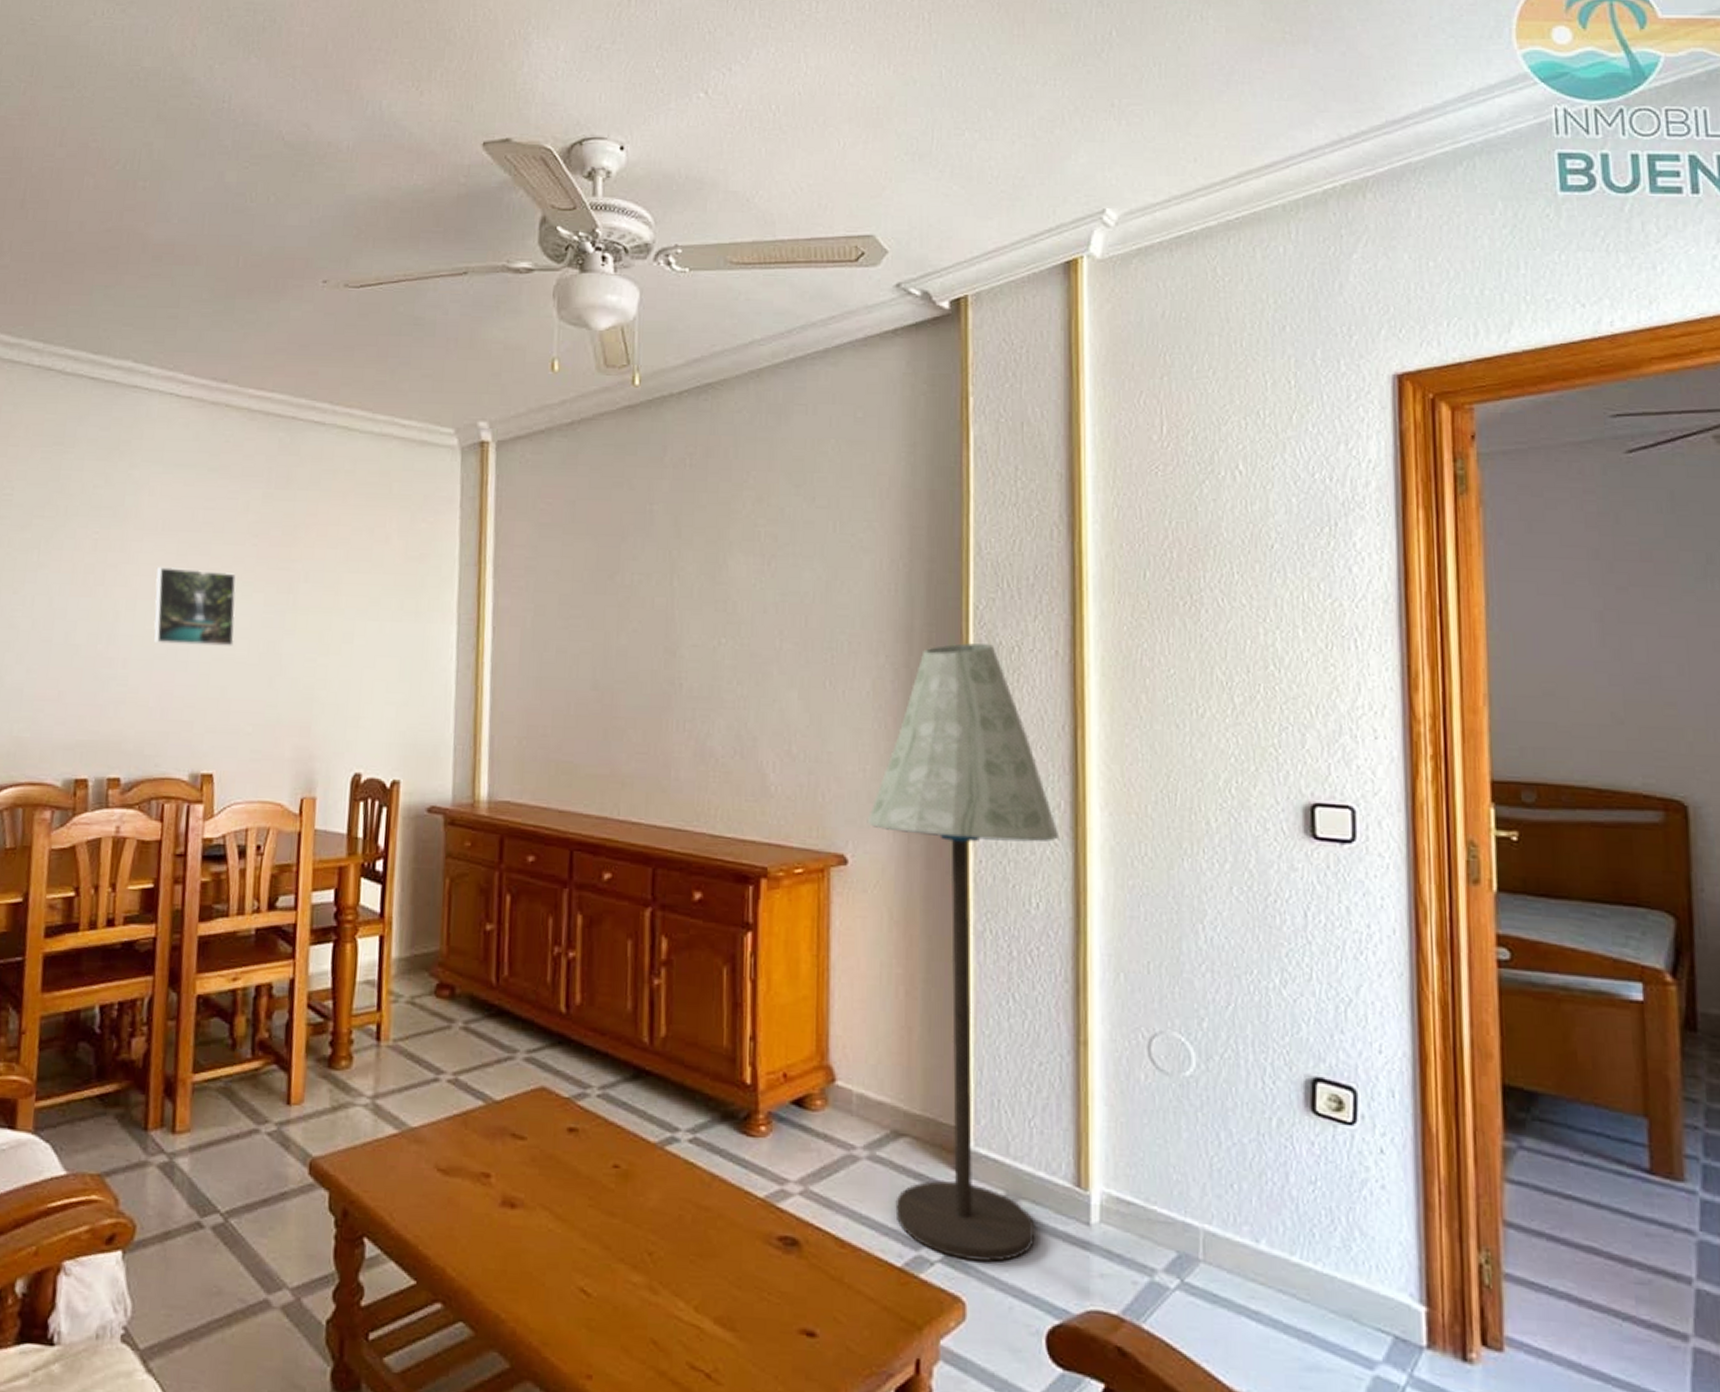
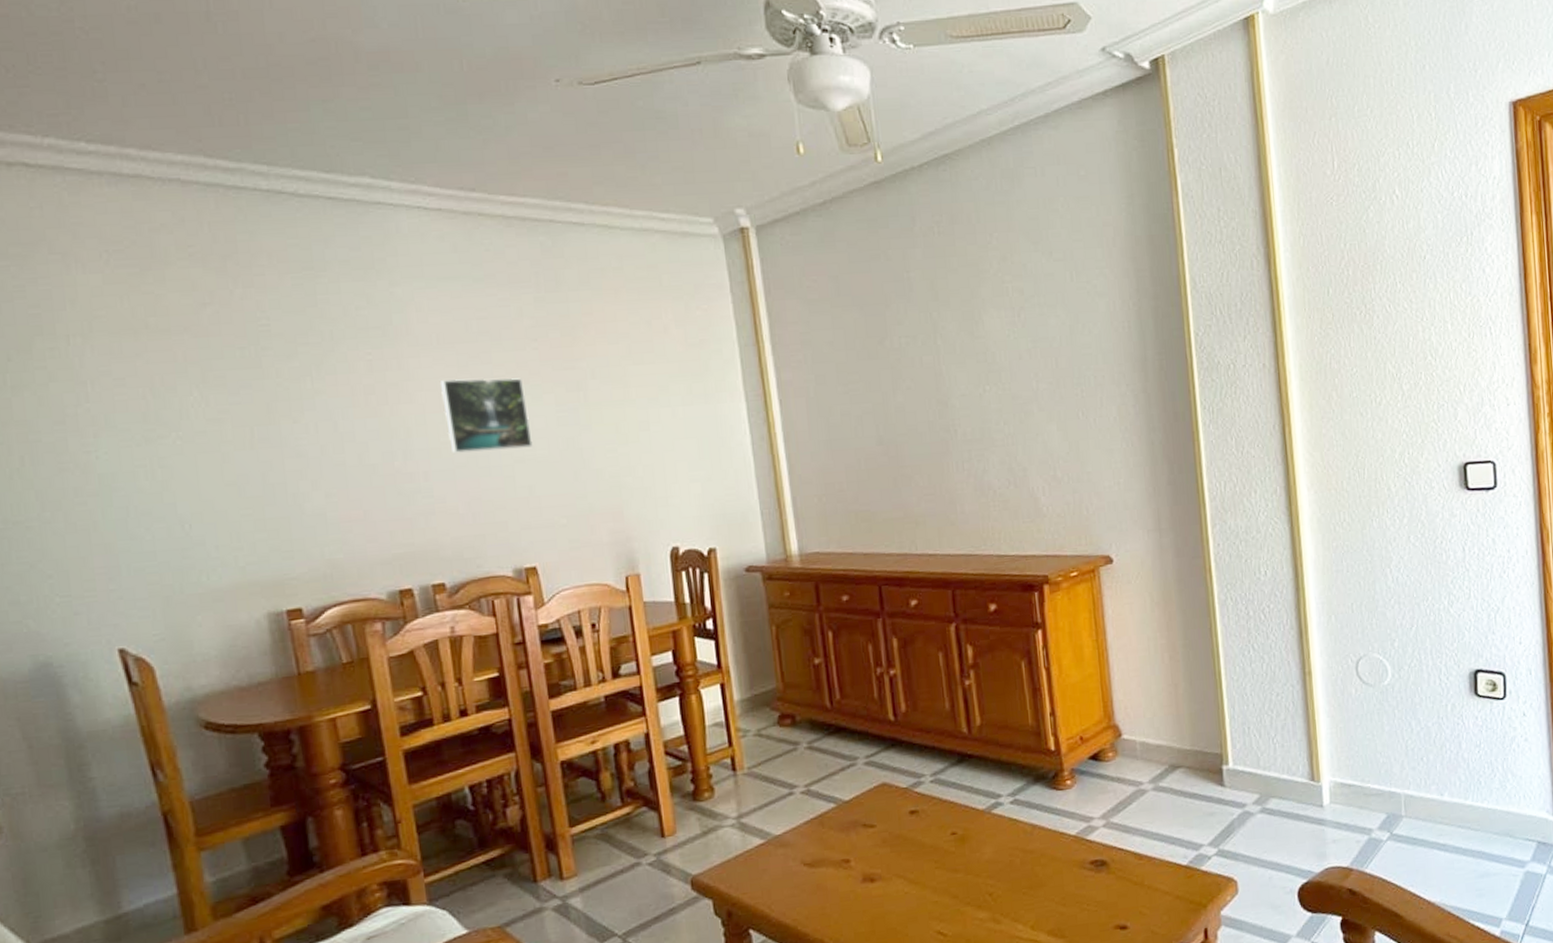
floor lamp: present [867,642,1060,1262] -> none [1125,364,1284,851]

